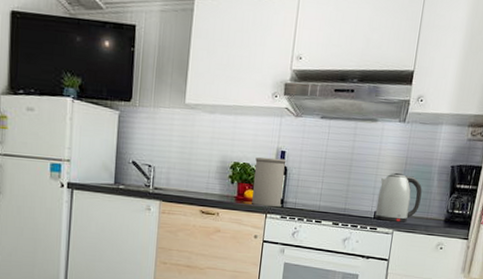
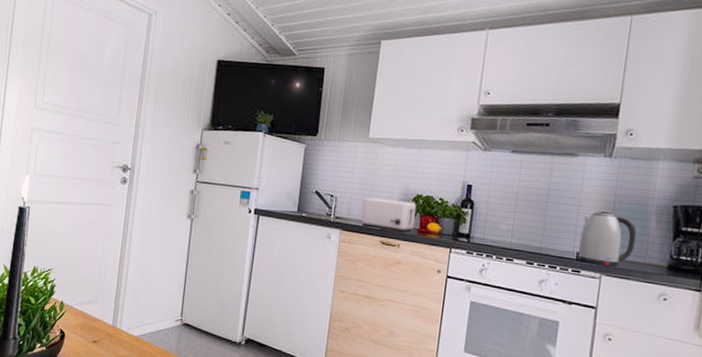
toaster: none [180,166,234,201] -> present [360,197,416,233]
canister: present [252,157,287,208] -> none [435,190,473,242]

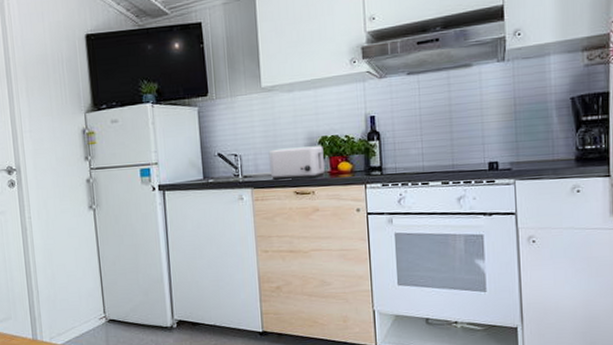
kettle: present [577,211,637,268] -> none [488,116,541,172]

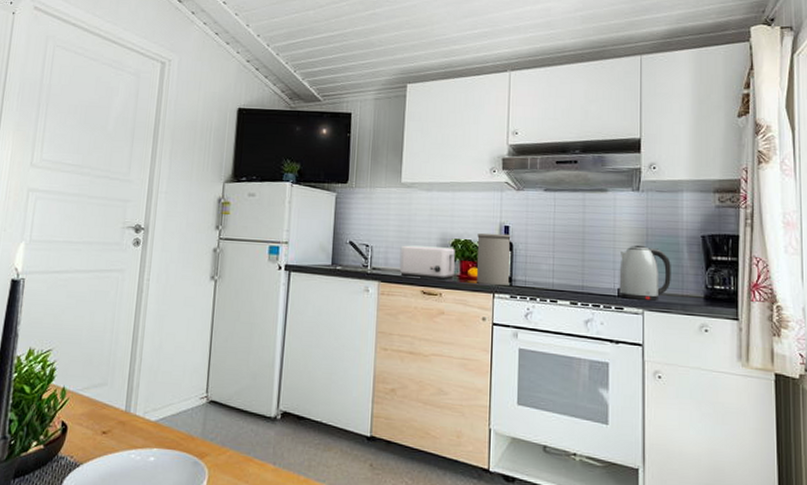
canister: none [344,124,380,178] -> present [477,233,511,286]
kettle: none [488,116,541,172] -> present [619,245,671,302]

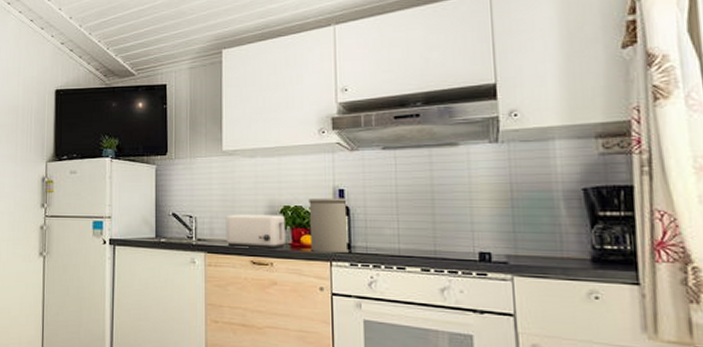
kettle: present [619,245,671,302] -> none [479,202,546,266]

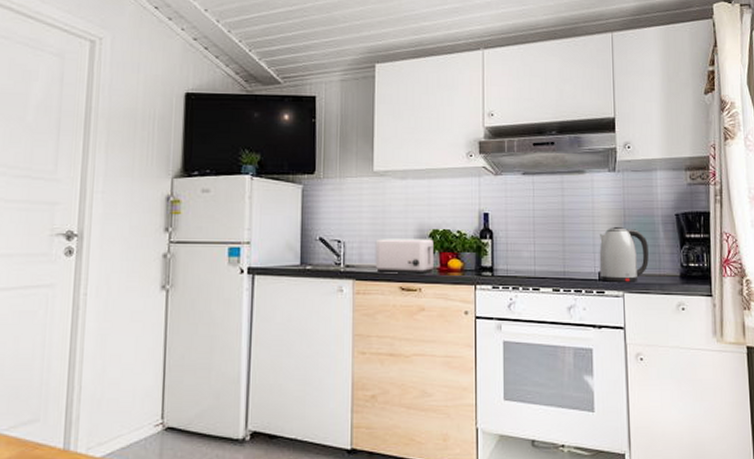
canister: present [309,197,349,254] -> none [456,221,491,277]
kettle: none [479,202,546,266] -> present [599,226,649,283]

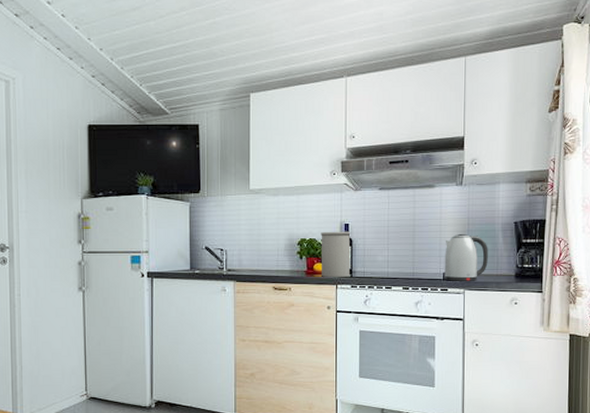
toaster: present [375,239,434,275] -> none [252,247,301,277]
canister: none [456,221,491,277] -> present [321,231,351,278]

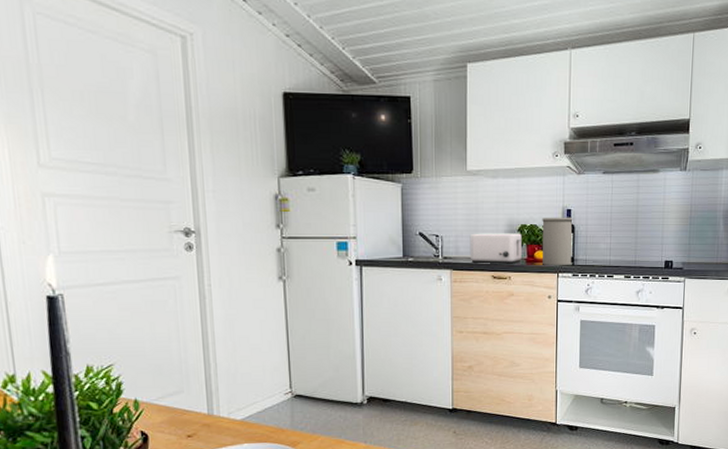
toaster: none [252,247,301,277] -> present [469,233,522,265]
kettle: present [444,233,488,282] -> none [665,220,709,271]

